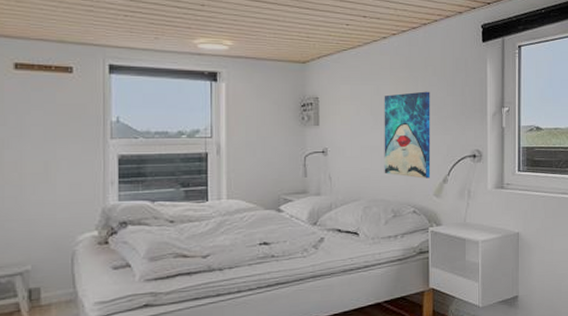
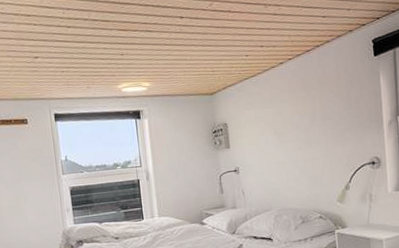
wall art: present [384,91,431,179] -> none [285,107,333,187]

